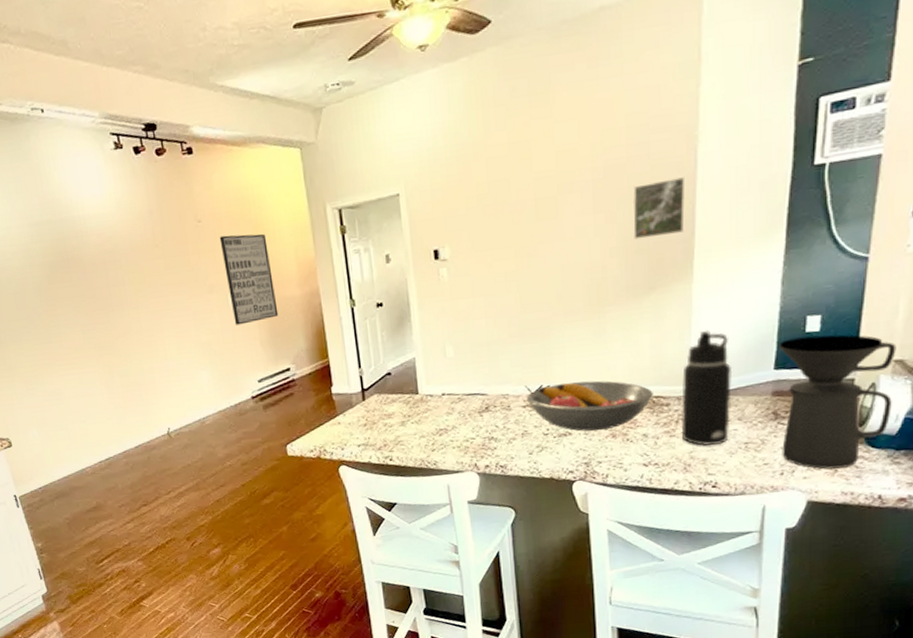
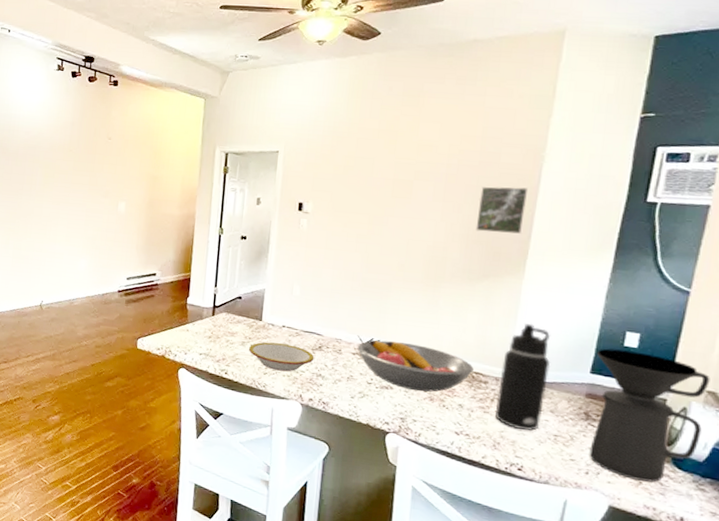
wall art: present [219,233,279,325] -> none [118,154,161,229]
bowl: none [409,412,483,444] -> present [248,342,315,372]

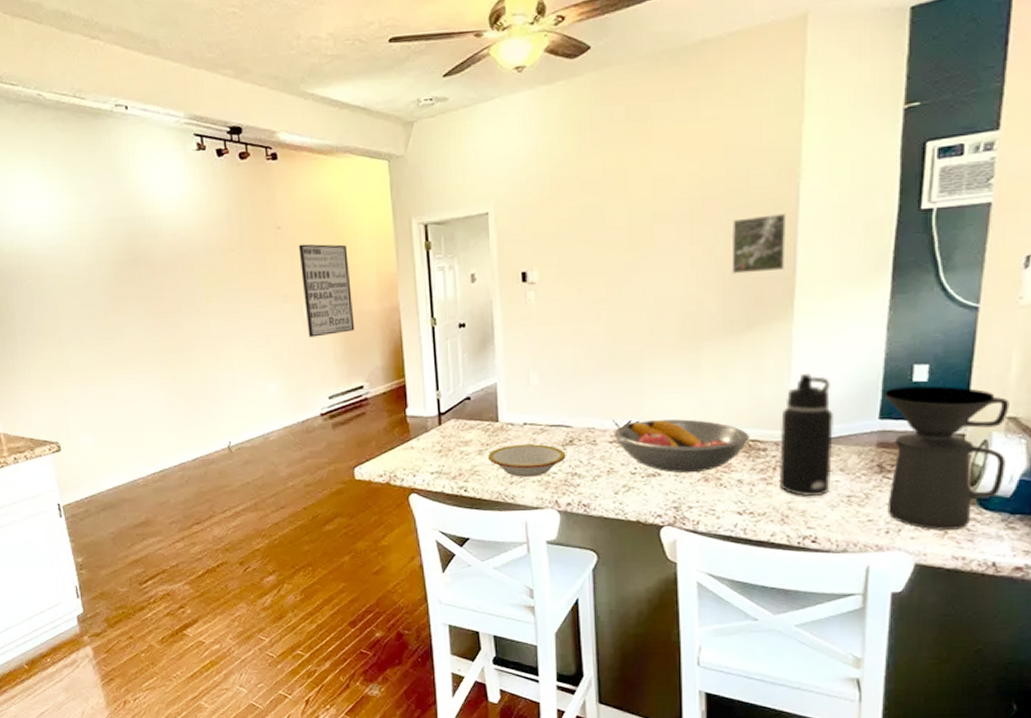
wall art: none [118,154,161,229] -> present [298,244,355,338]

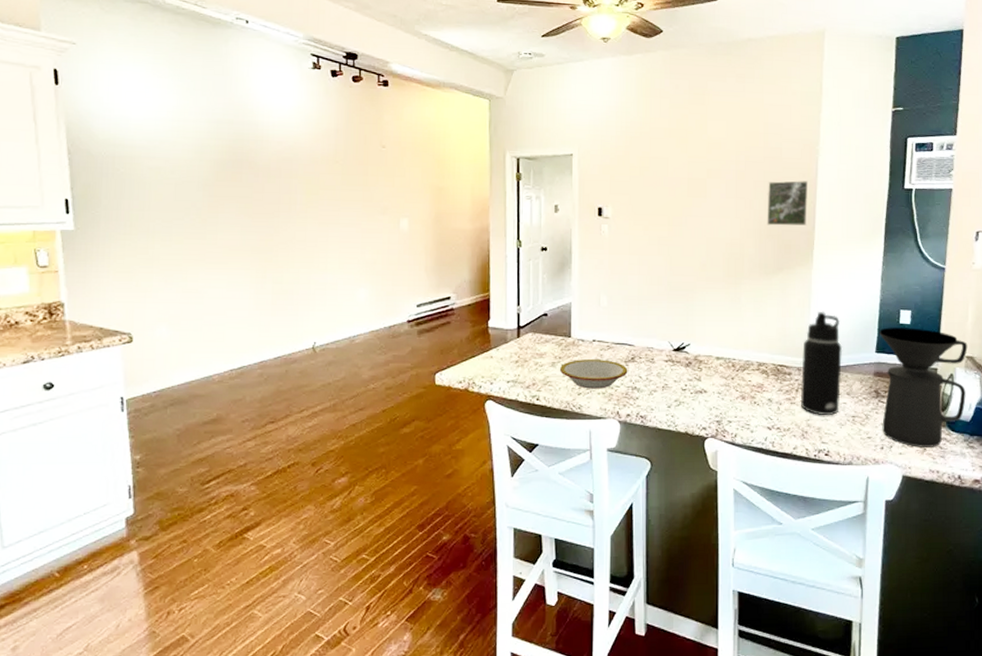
wall art: present [298,244,355,338] -> none [400,163,447,249]
fruit bowl: present [614,419,749,474] -> none [669,344,778,392]

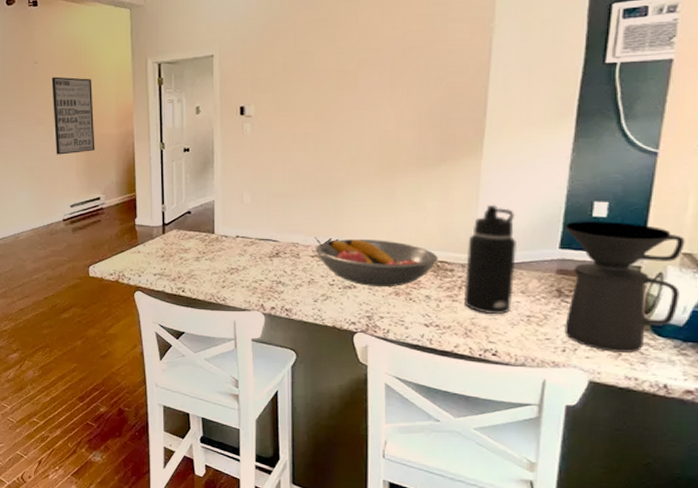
wall art: none [400,163,447,249] -> present [51,76,95,155]
bowl: present [559,359,628,389] -> none [203,255,272,283]
fruit bowl: none [669,344,778,392] -> present [315,239,438,288]
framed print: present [767,180,809,226] -> none [427,63,480,115]

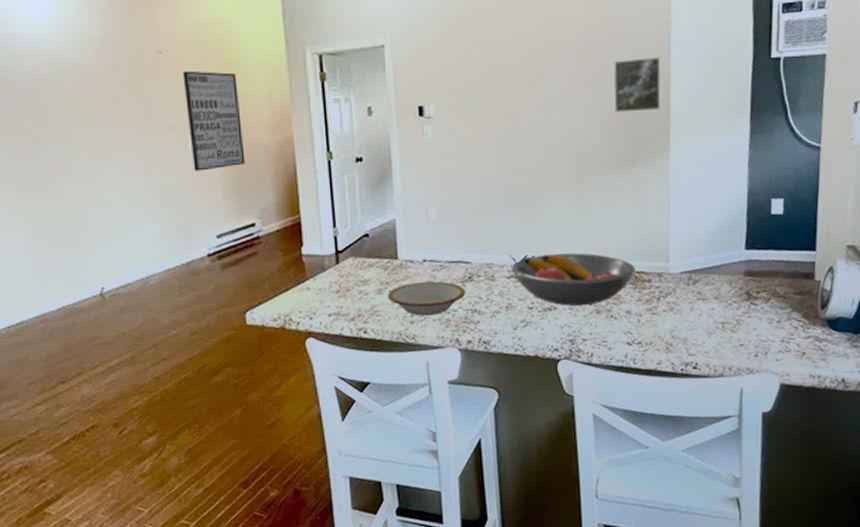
bowl: none [203,255,272,283] -> present [387,281,466,316]
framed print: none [427,63,480,115] -> present [613,57,661,113]
water bottle: present [464,204,518,315] -> none [662,206,708,325]
coffee maker: present [564,221,685,353] -> none [748,218,849,352]

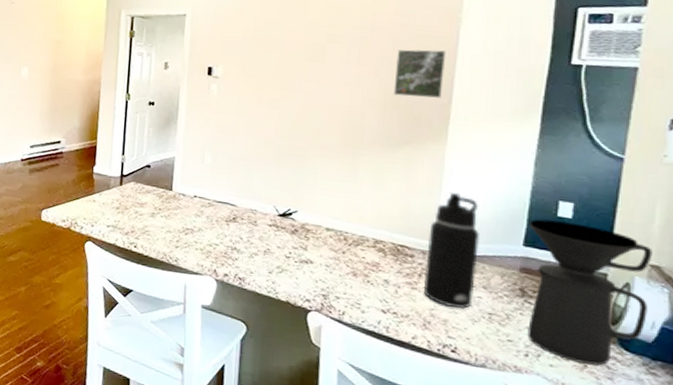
wall art: present [182,70,246,171] -> none [21,18,65,95]
bowl: present [387,281,466,316] -> none [158,213,229,245]
fruit bowl: present [511,253,635,307] -> none [273,211,398,267]
water bottle: none [662,206,708,325] -> present [424,192,481,310]
coffee maker: none [748,218,849,352] -> present [527,219,653,366]

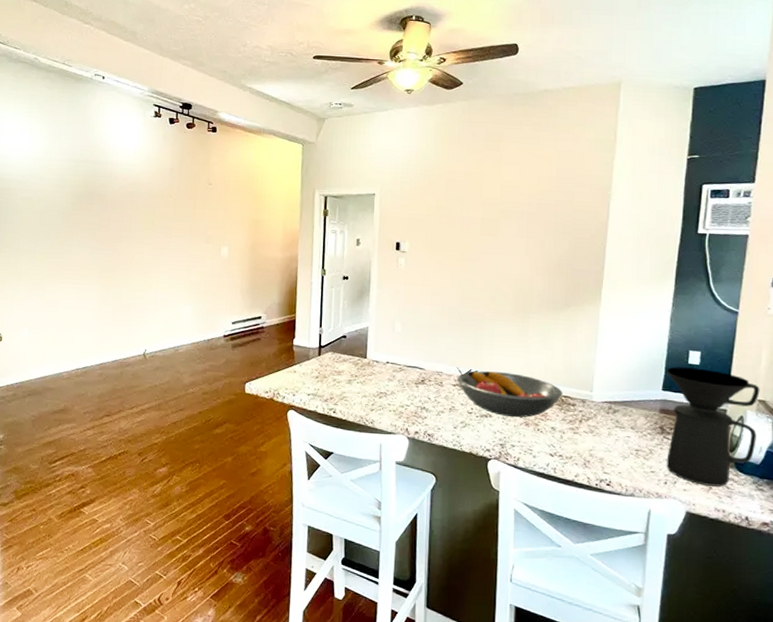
fruit bowl: none [273,211,398,267] -> present [457,371,563,418]
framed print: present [393,49,447,98] -> none [556,223,599,265]
water bottle: present [424,192,481,310] -> none [584,347,629,448]

